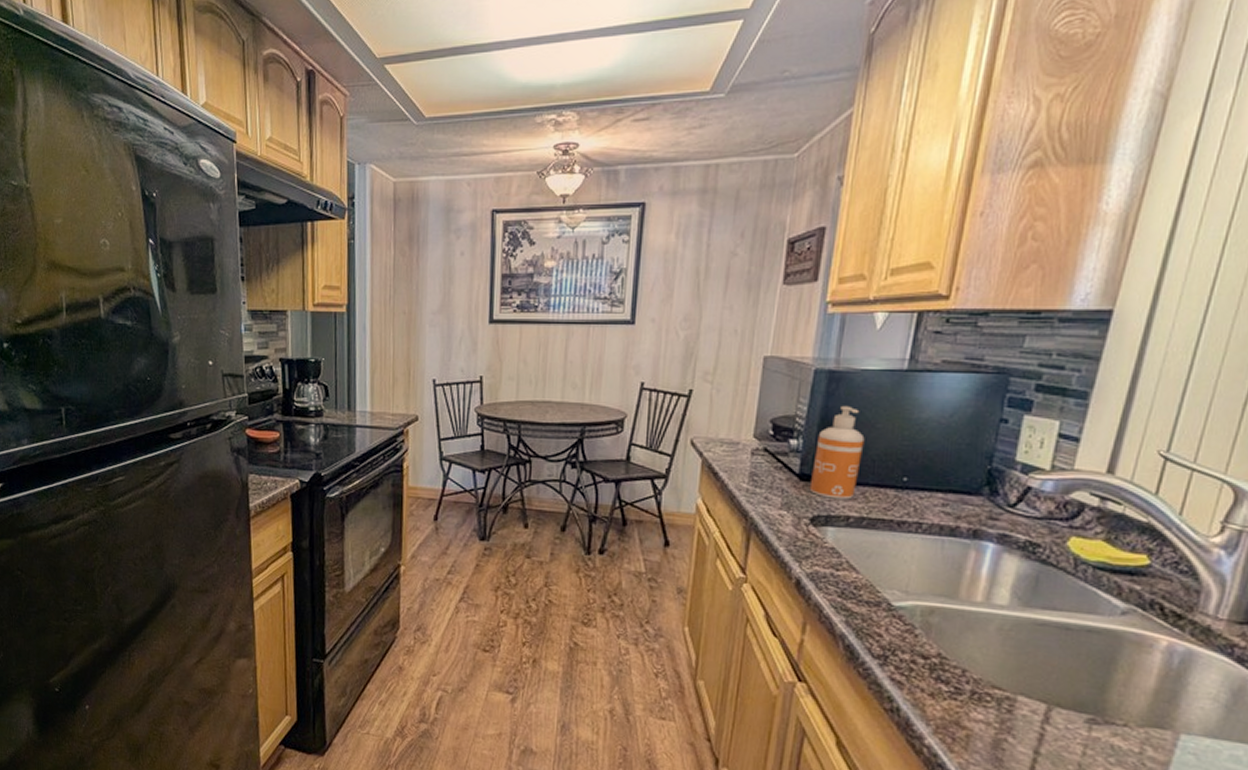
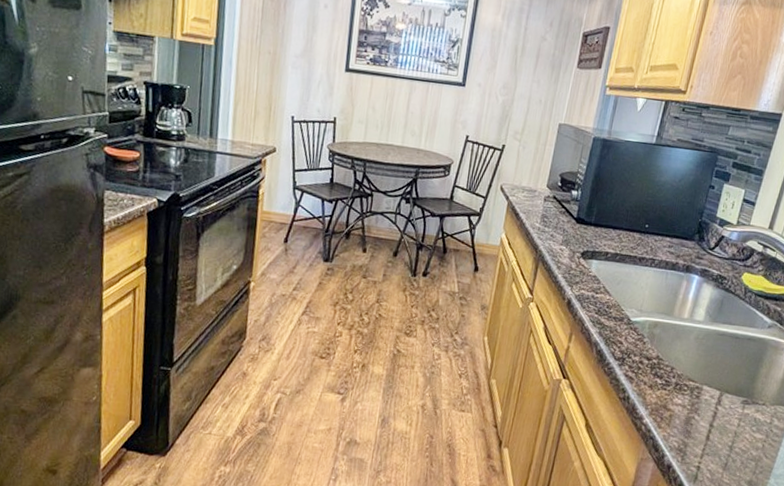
soap dispenser: present [809,405,865,500] -> none [582,167,623,240]

